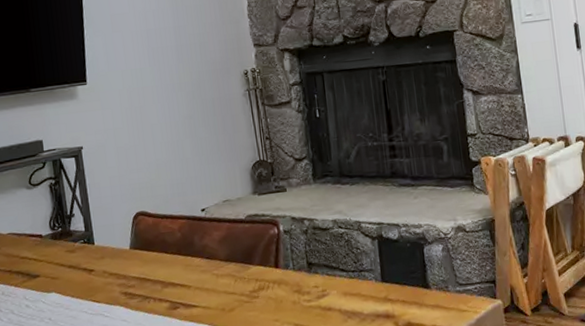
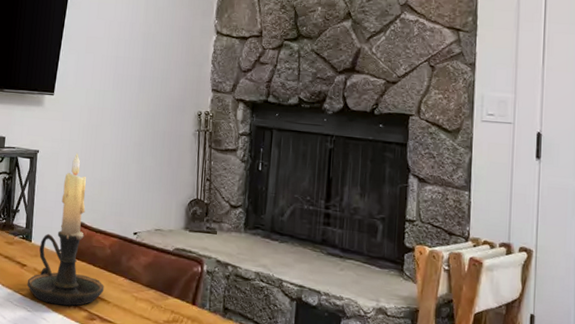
candle holder: none [98,140,182,304] -> present [27,153,104,306]

